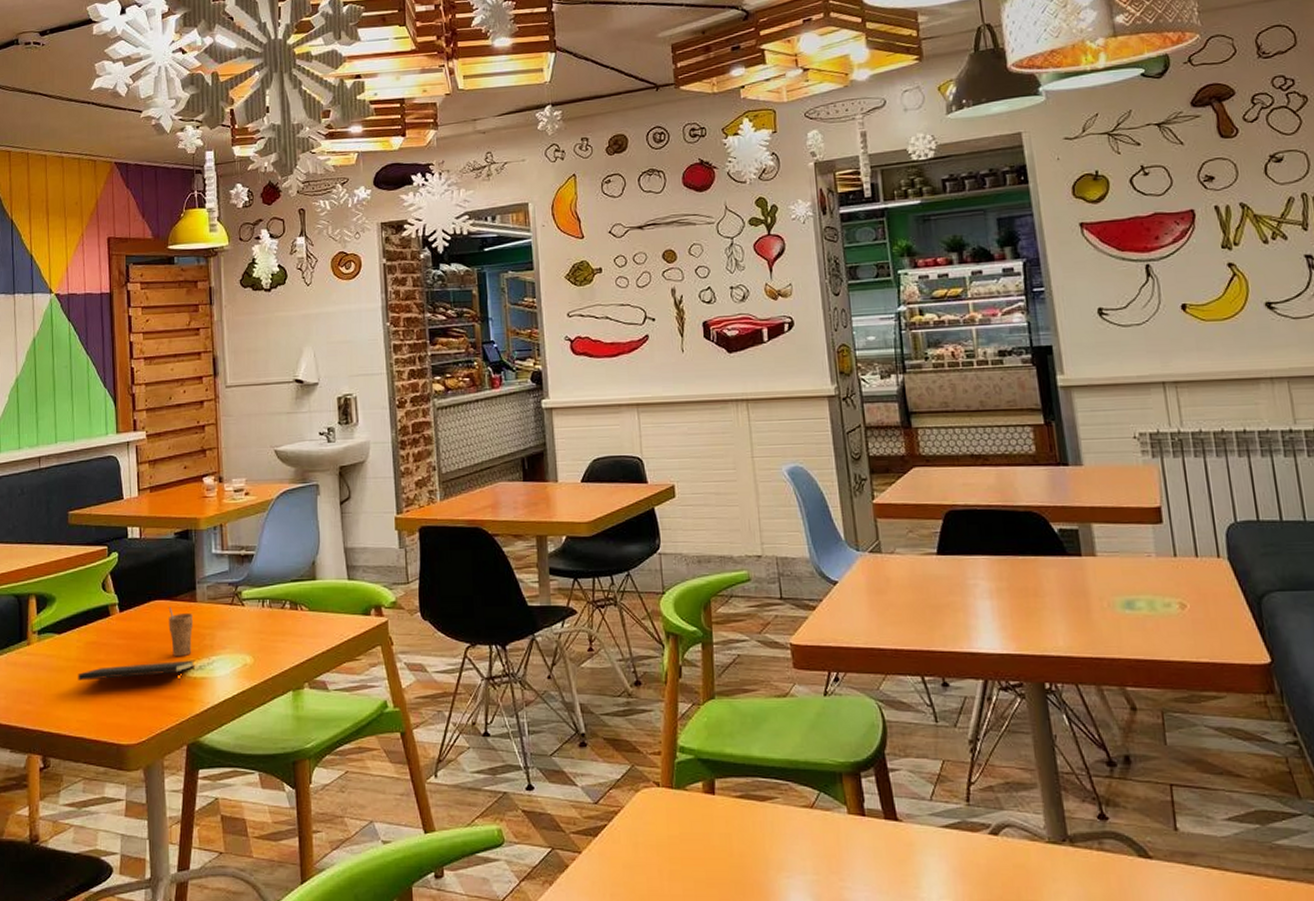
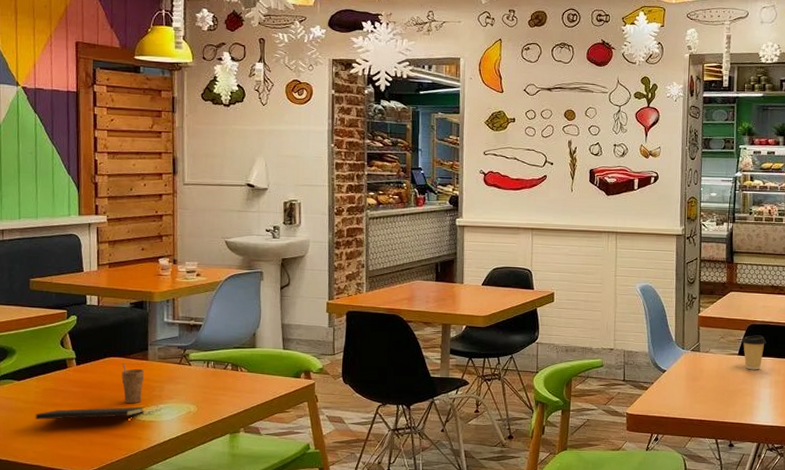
coffee cup: none [938,525,975,575] -> present [741,335,766,370]

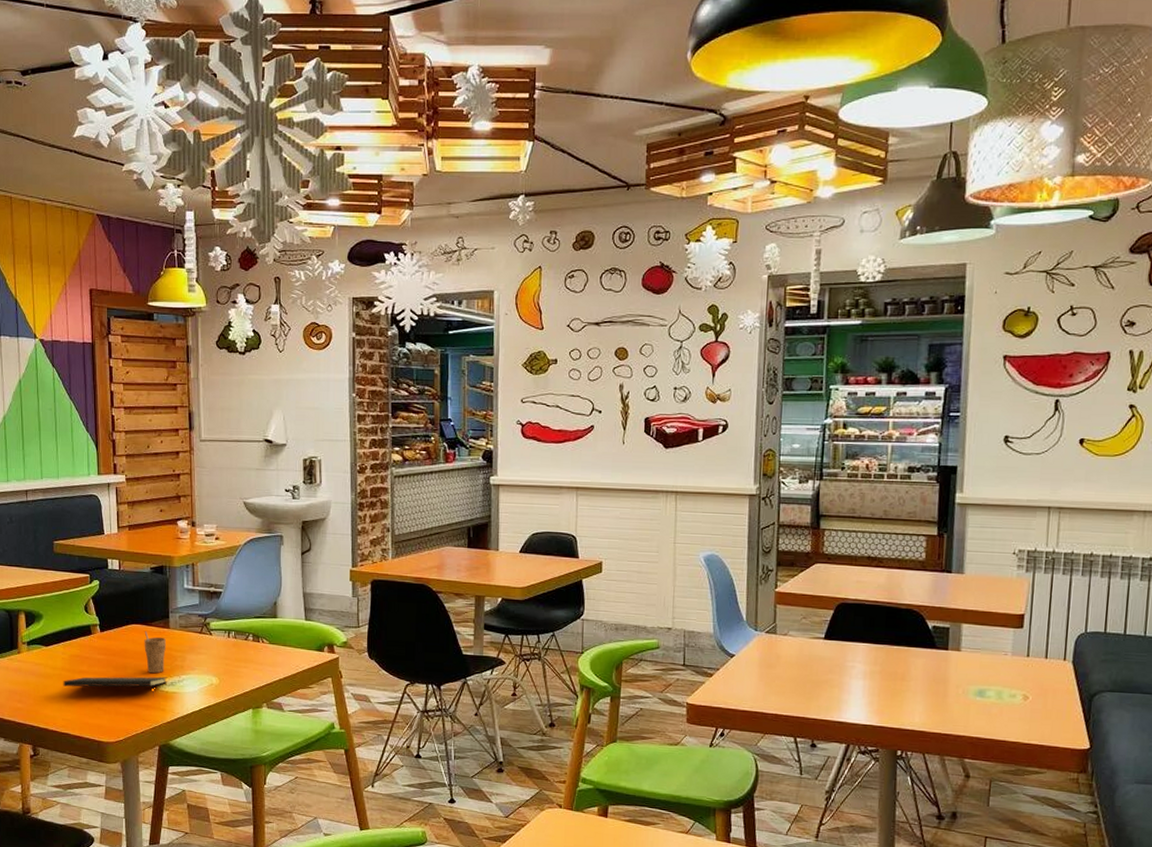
coffee cup: present [741,335,766,370] -> none [828,616,860,658]

